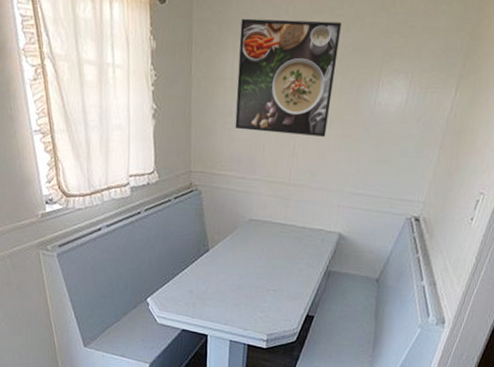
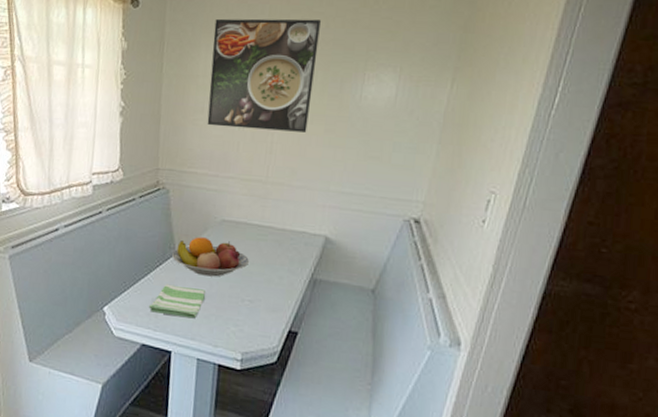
dish towel: none [186,277,236,307] -> present [148,284,205,319]
fruit bowl: none [206,235,274,270] -> present [172,237,250,277]

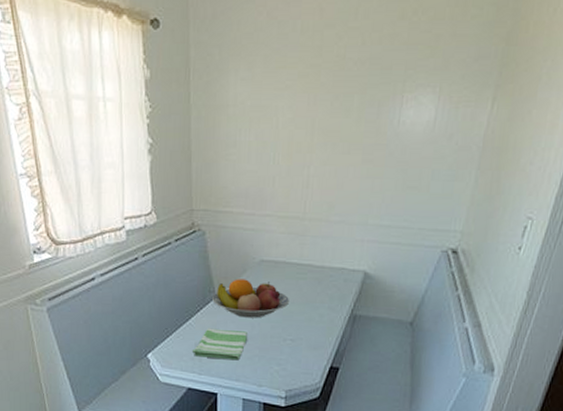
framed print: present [207,18,322,133] -> none [240,36,358,164]

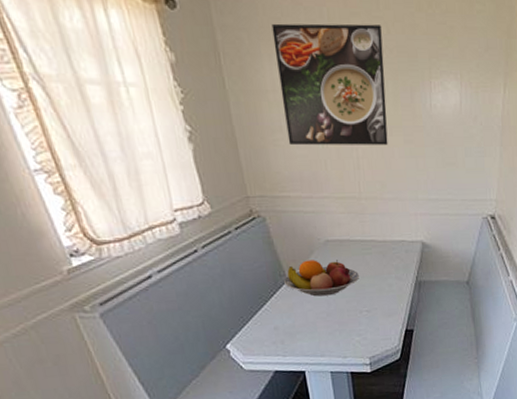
dish towel: present [191,328,247,361] -> none [272,309,326,340]
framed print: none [240,36,358,164] -> present [271,23,388,146]

